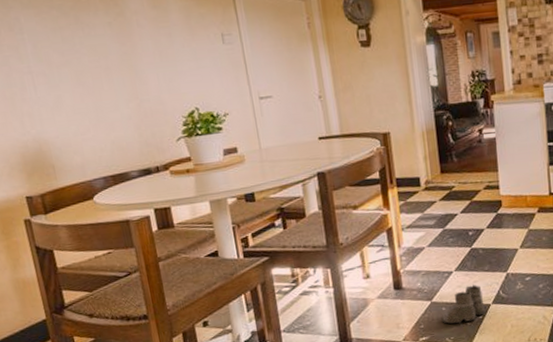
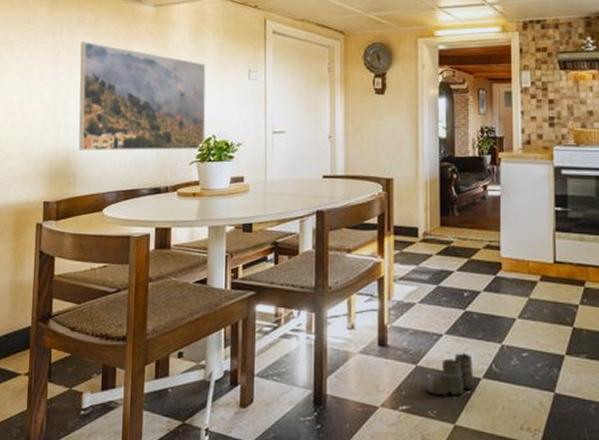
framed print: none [22,17,188,139] -> present [78,42,206,150]

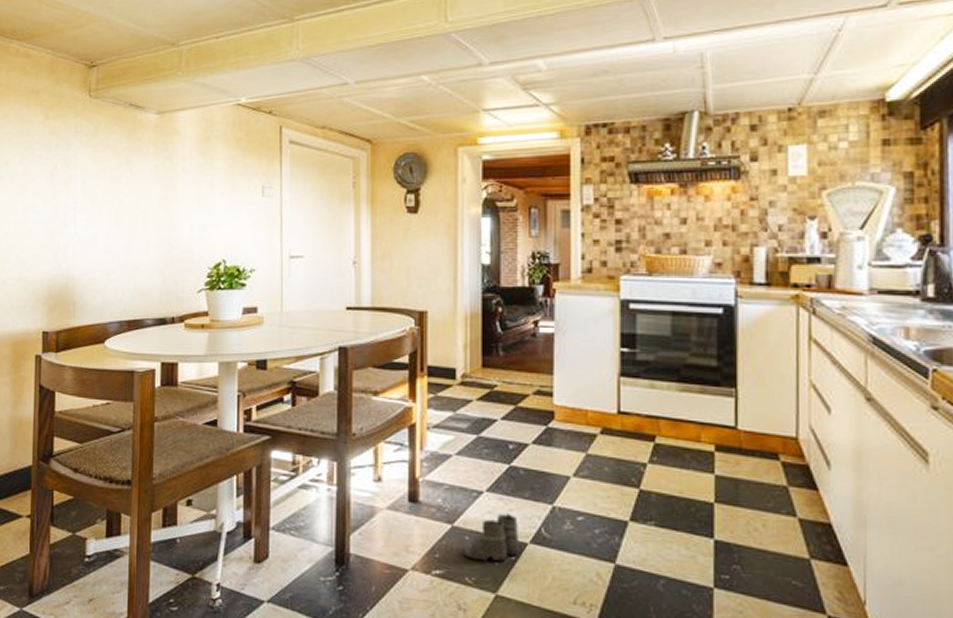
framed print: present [78,42,206,150] -> none [77,155,215,277]

